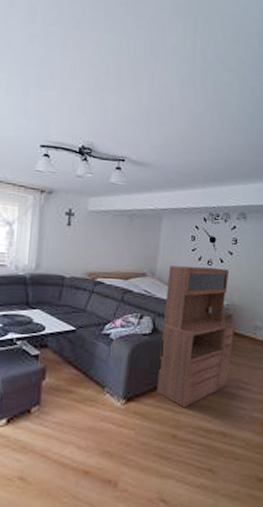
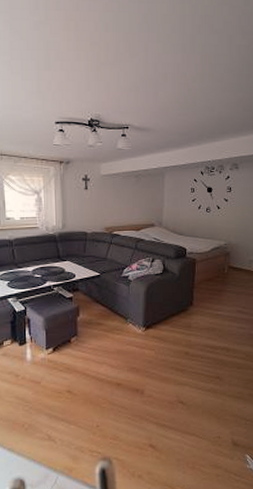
shelving unit: present [157,266,234,407] -> none [170,214,232,330]

